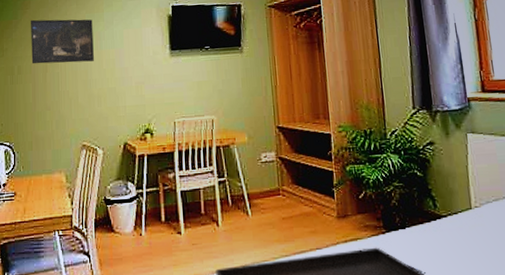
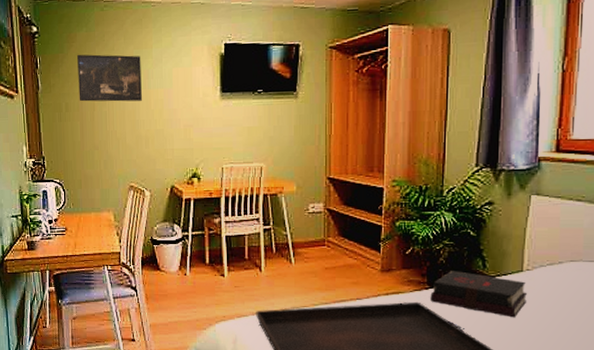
hardback book: none [388,212,480,258] -> present [430,271,528,318]

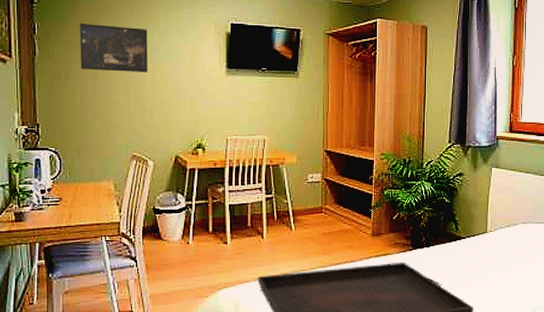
hardback book: present [430,271,528,318] -> none [414,234,491,273]

